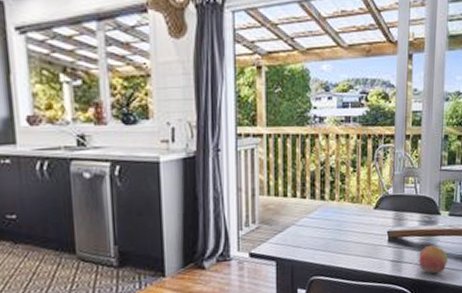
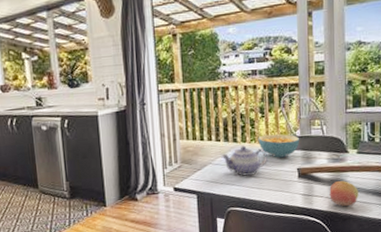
teapot: none [306,204,357,240] -> present [221,145,267,176]
cereal bowl: none [348,191,391,219] -> present [258,134,299,158]

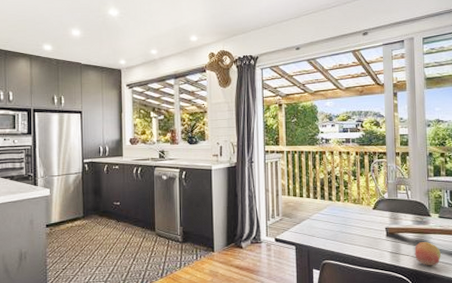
teapot: present [221,145,267,176] -> none [318,204,359,232]
cereal bowl: present [258,134,299,158] -> none [351,195,387,217]

